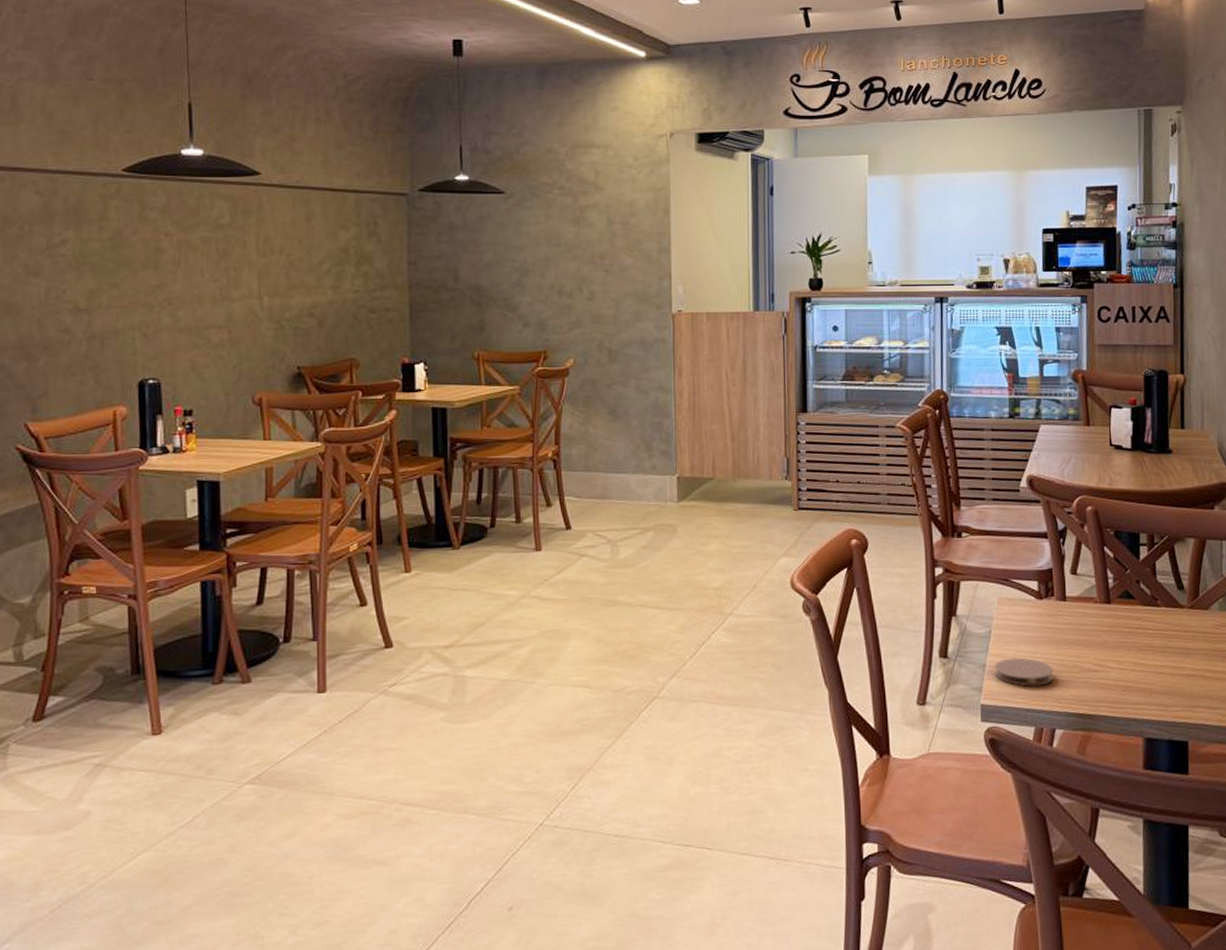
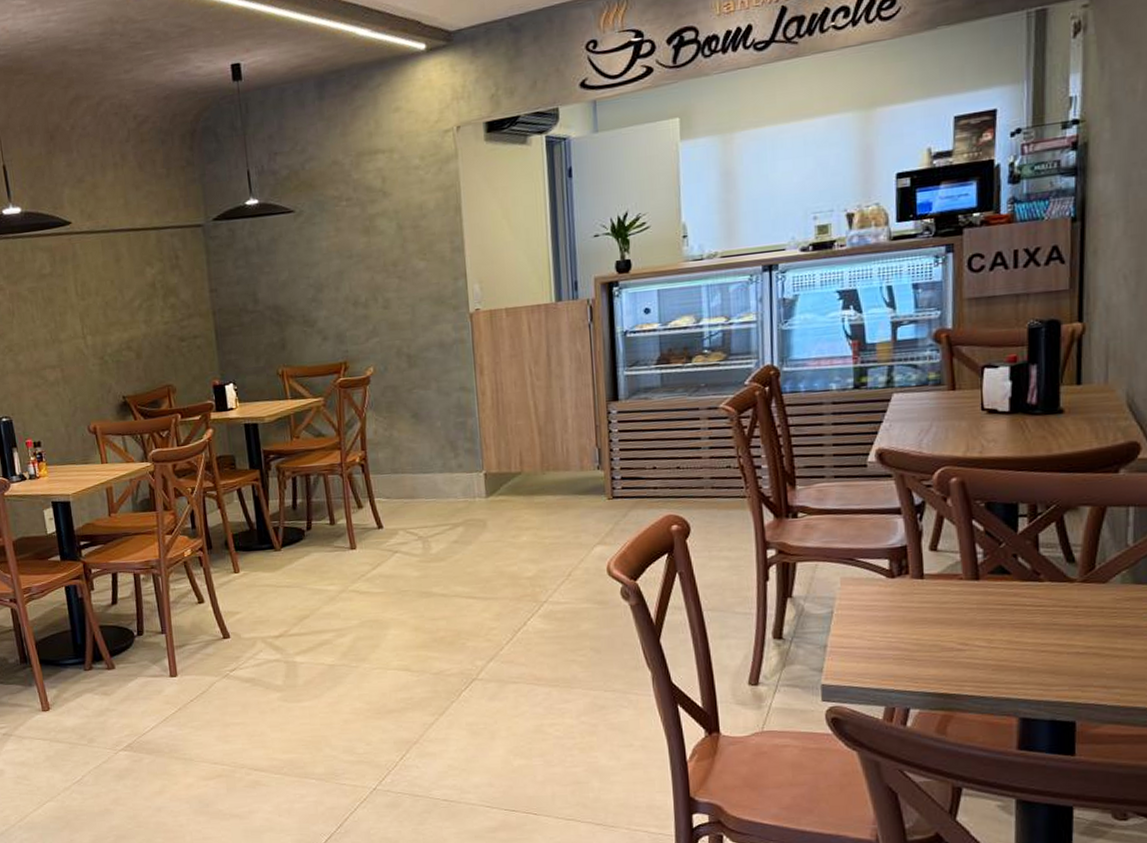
coaster: present [995,657,1054,687] -> none [838,637,908,667]

